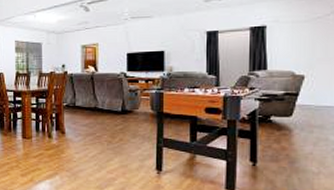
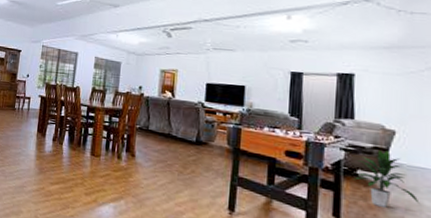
indoor plant: none [267,95,326,147] -> present [353,150,420,208]

